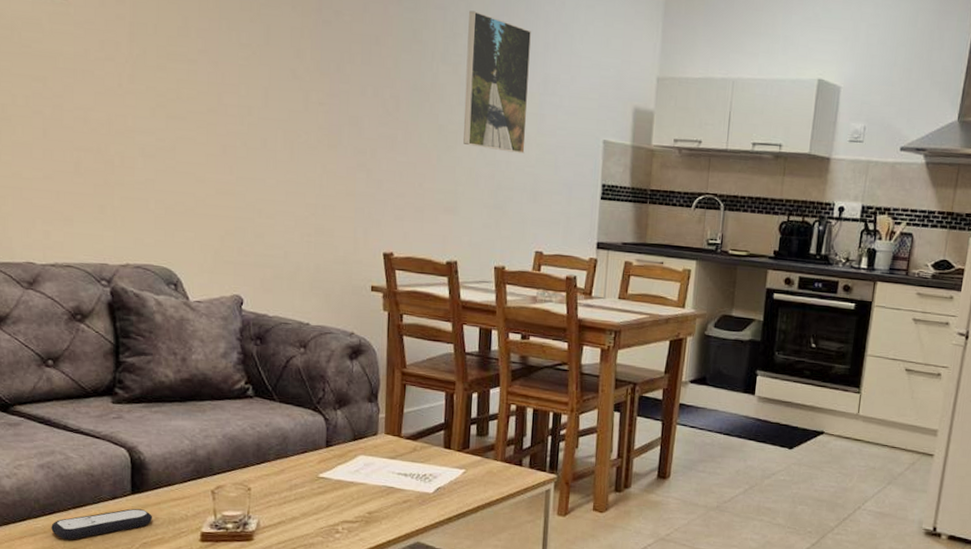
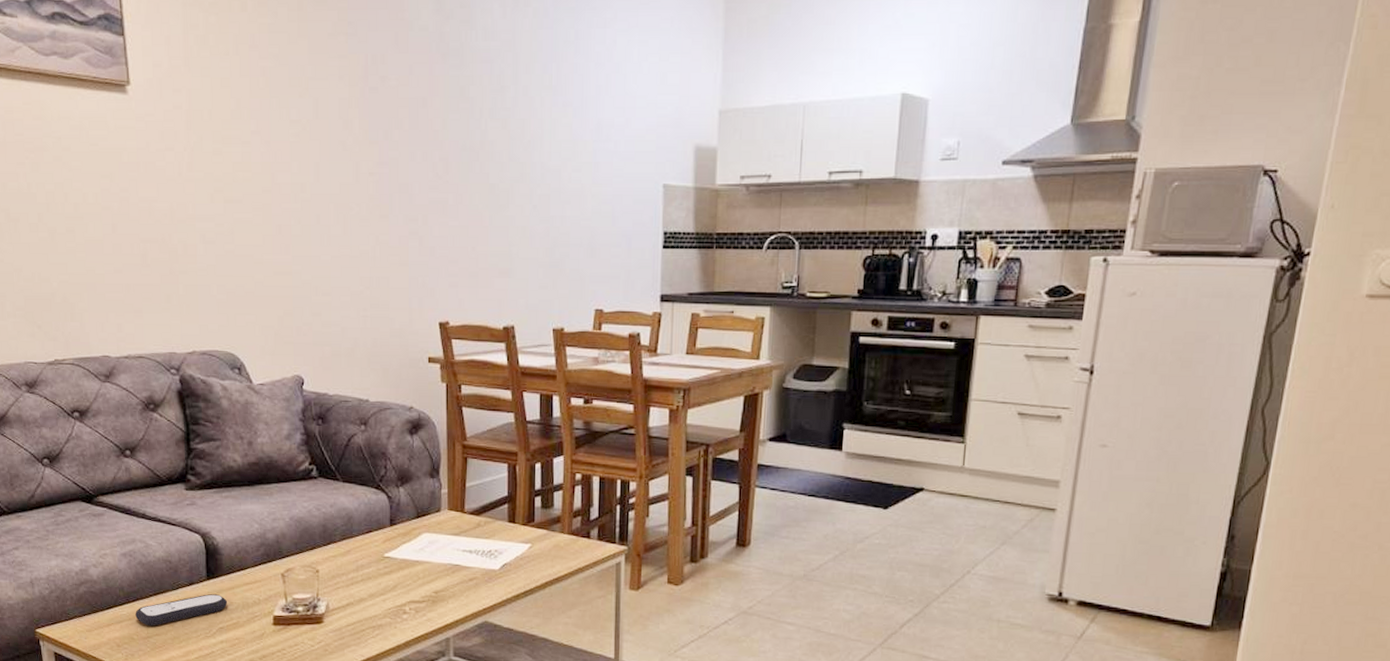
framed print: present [463,10,531,154] -> none [515,60,582,206]

